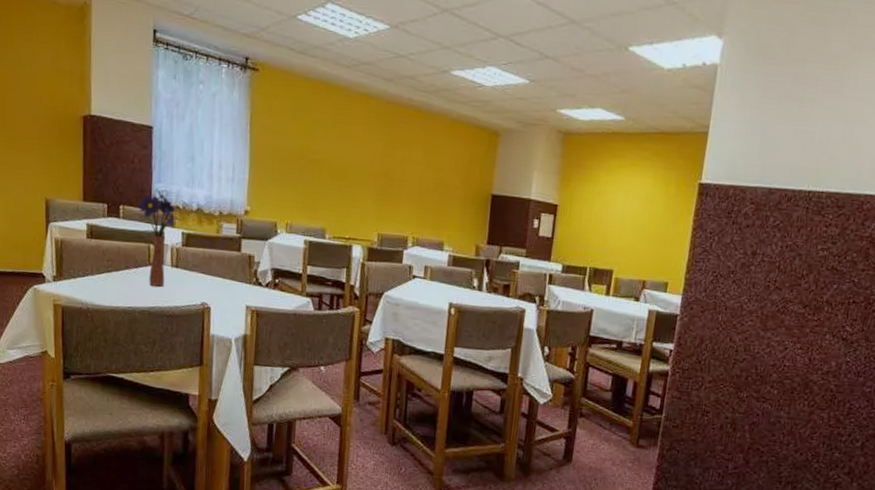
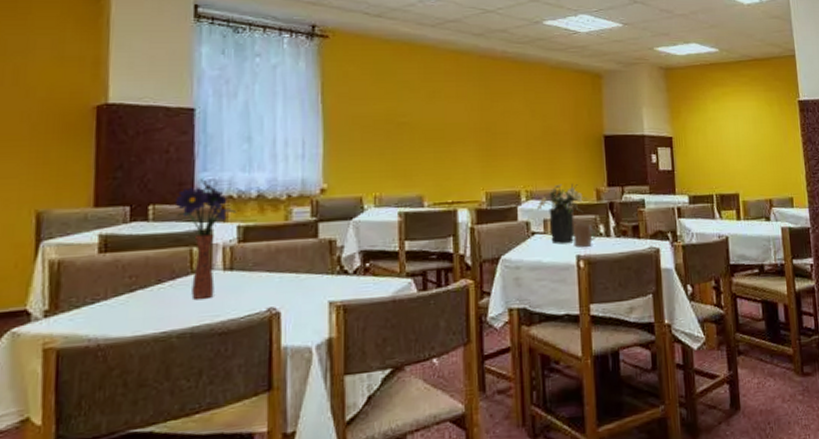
flower arrangement: none [421,235,467,292] -> present [537,183,587,245]
cup: none [448,274,471,297] -> present [573,223,597,248]

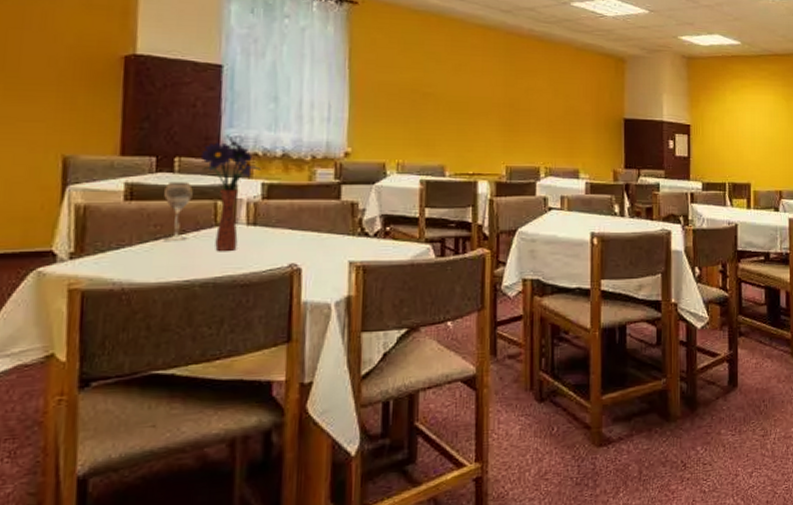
wineglass: none [138,229,168,294] -> present [163,181,193,242]
flower arrangement: present [537,183,587,245] -> none [555,163,604,221]
cup: present [573,223,597,248] -> none [589,202,612,225]

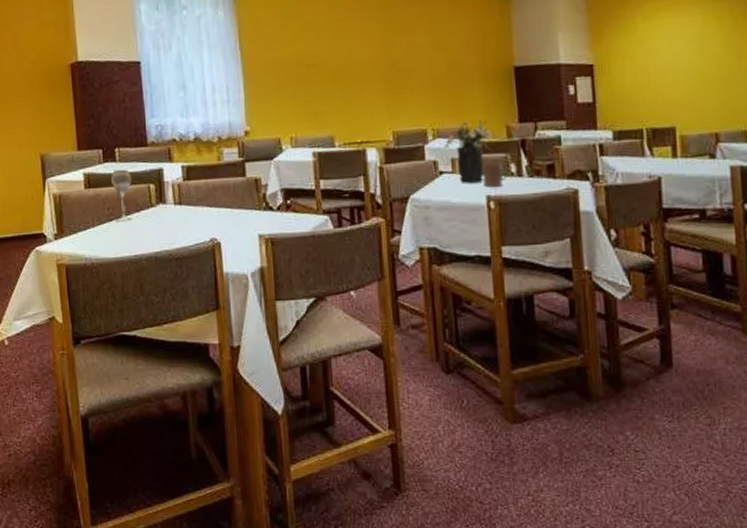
flower arrangement: present [200,135,262,252] -> none [133,124,180,230]
flower arrangement: none [555,163,604,221] -> present [444,120,497,185]
cup: none [589,202,612,225] -> present [482,162,508,188]

